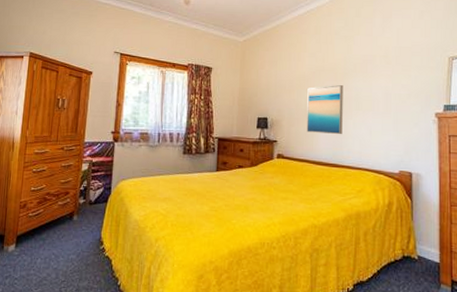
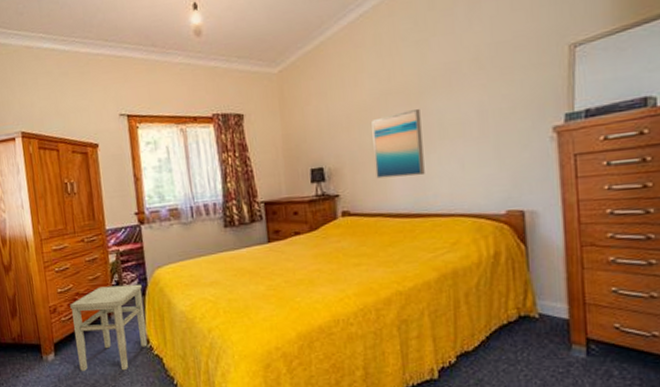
stool: none [36,190,106,268] -> present [70,284,147,371]

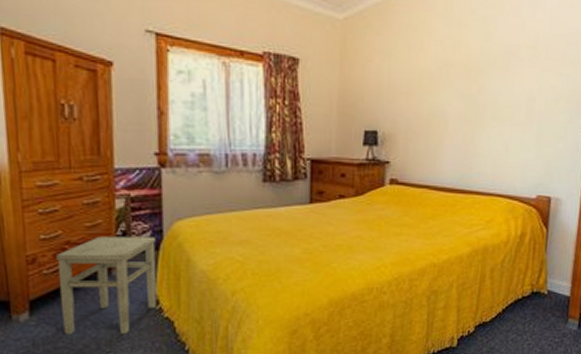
wall art: present [372,108,425,179] -> none [428,85,478,153]

